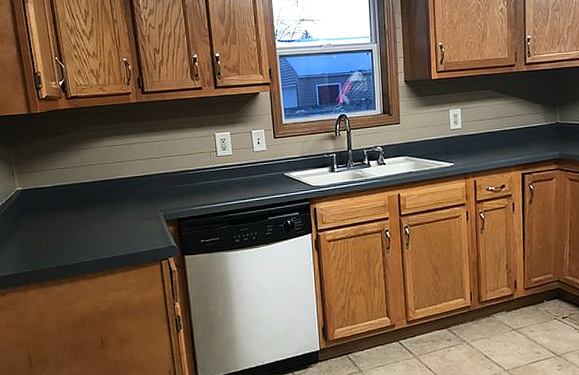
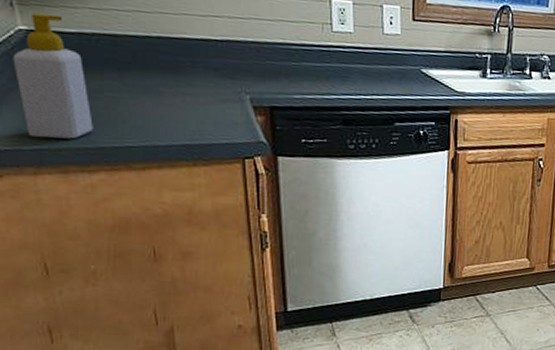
soap bottle: none [13,176,61,264] -> present [12,13,93,139]

